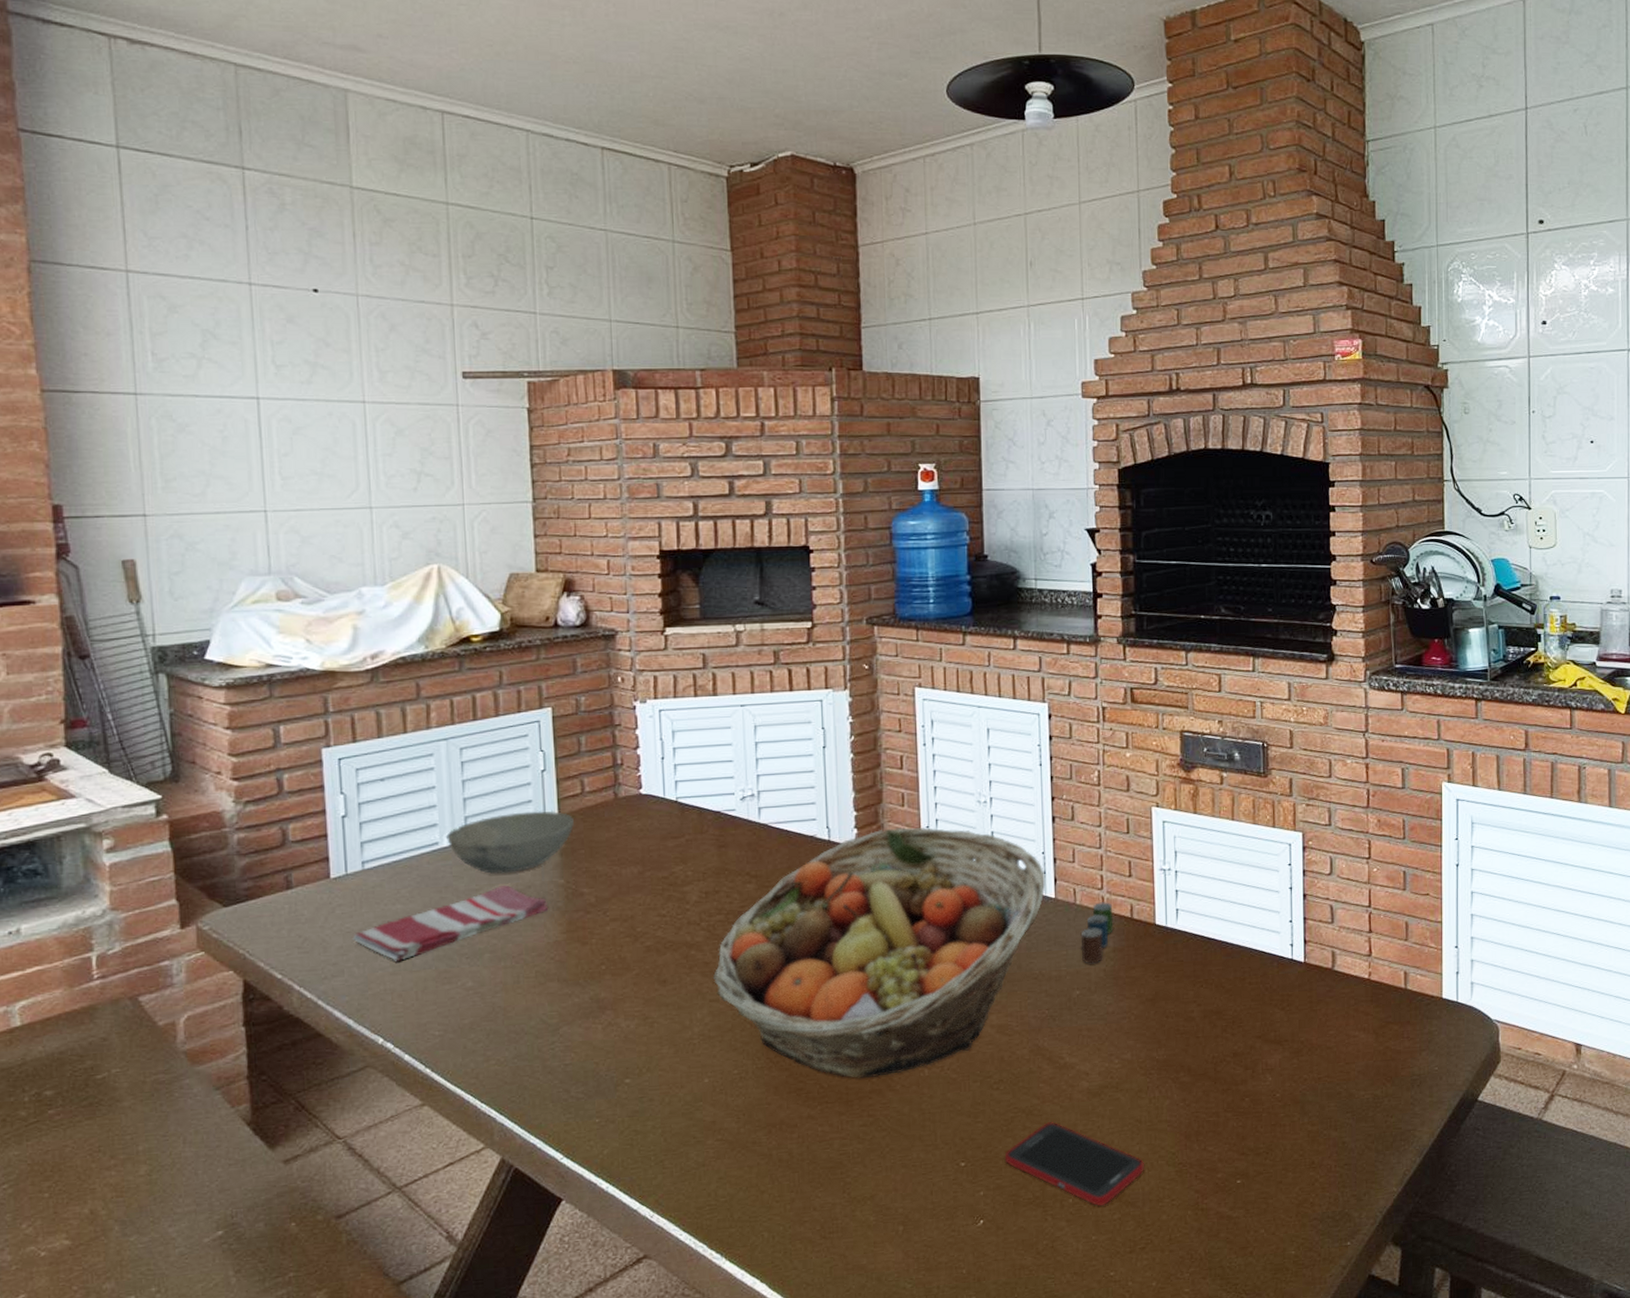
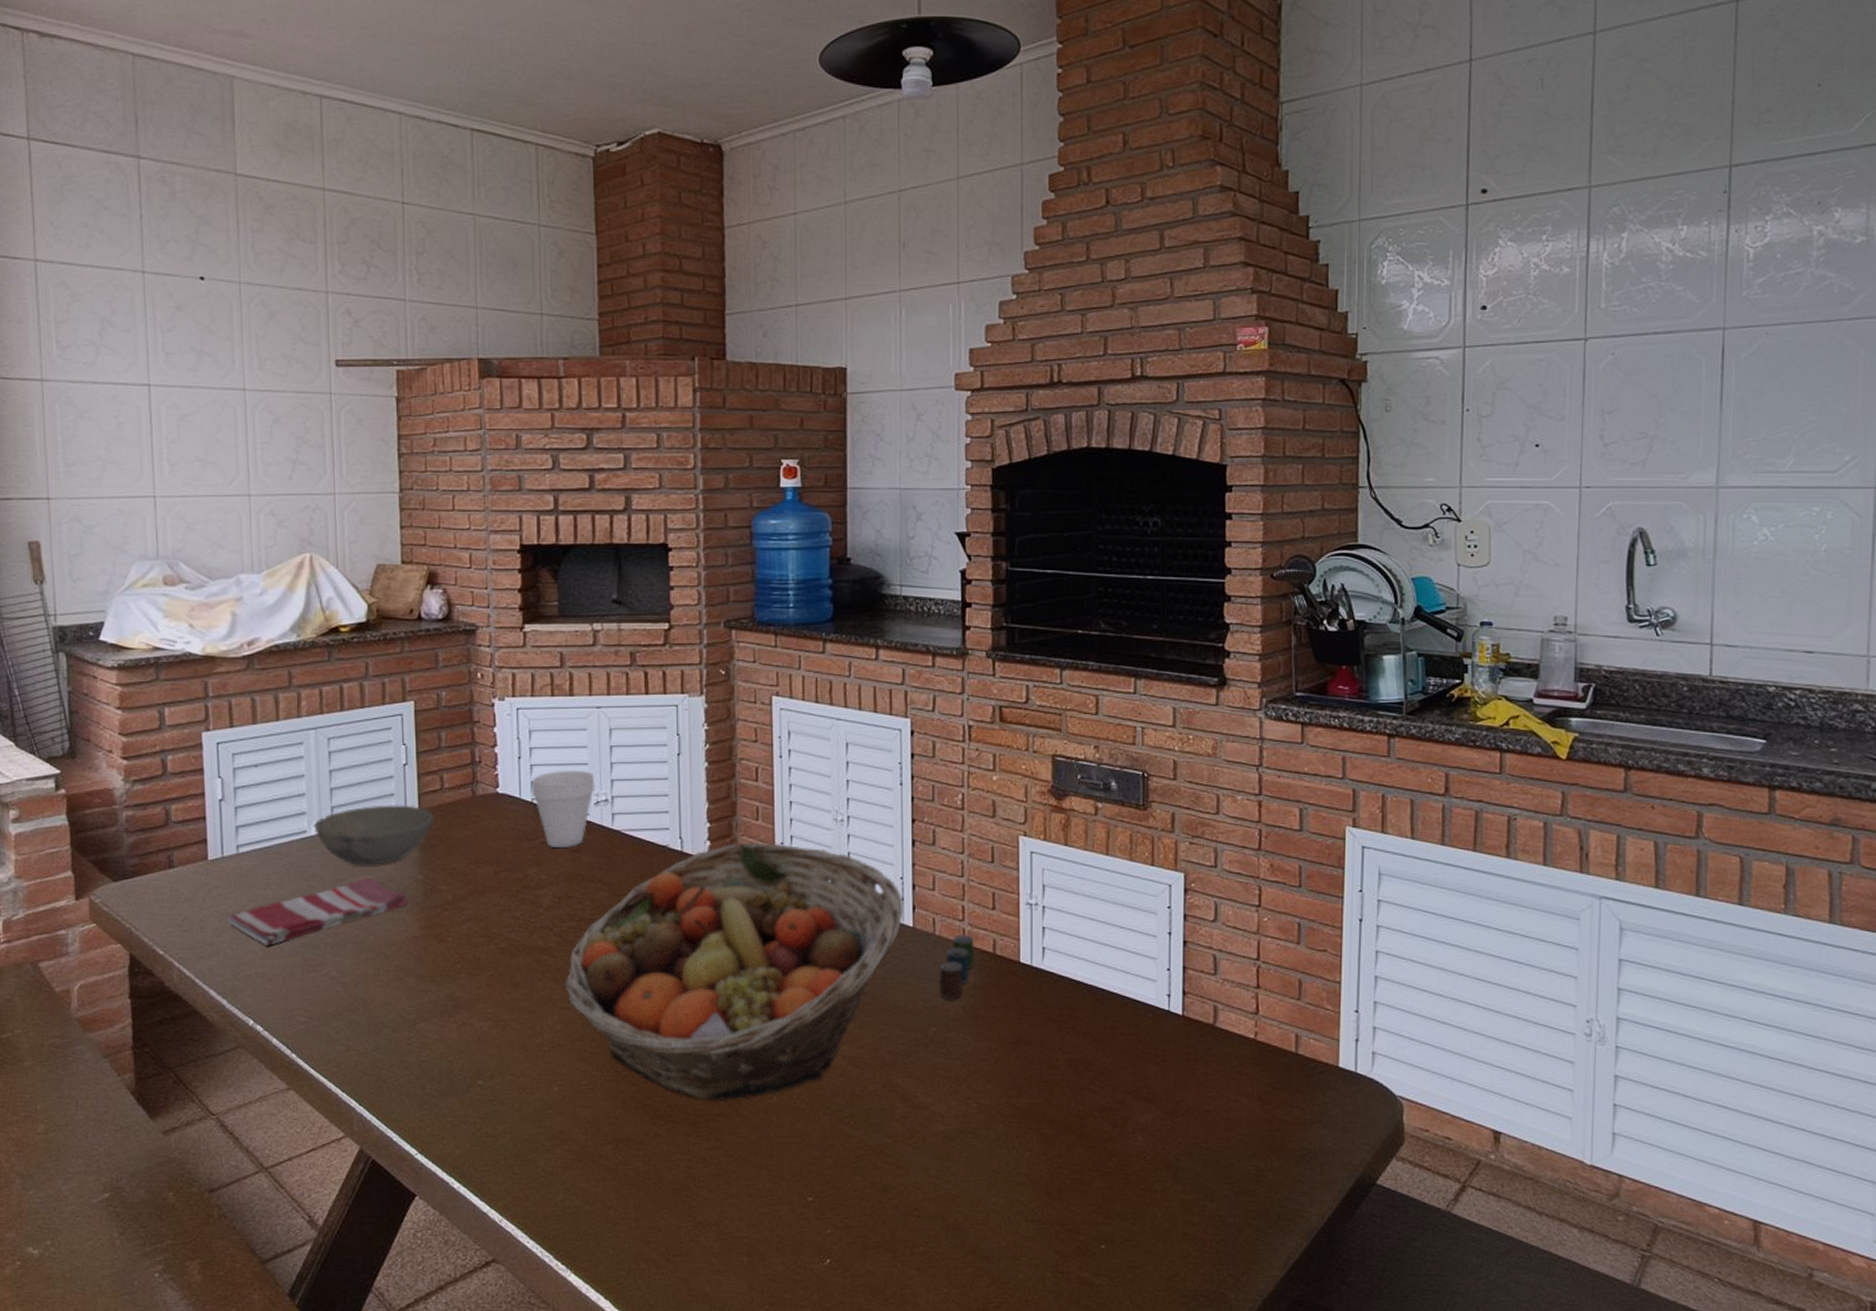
cup: none [675,767,741,845] -> present [531,770,595,849]
cell phone: present [1004,1121,1145,1206] -> none [853,1162,1002,1257]

